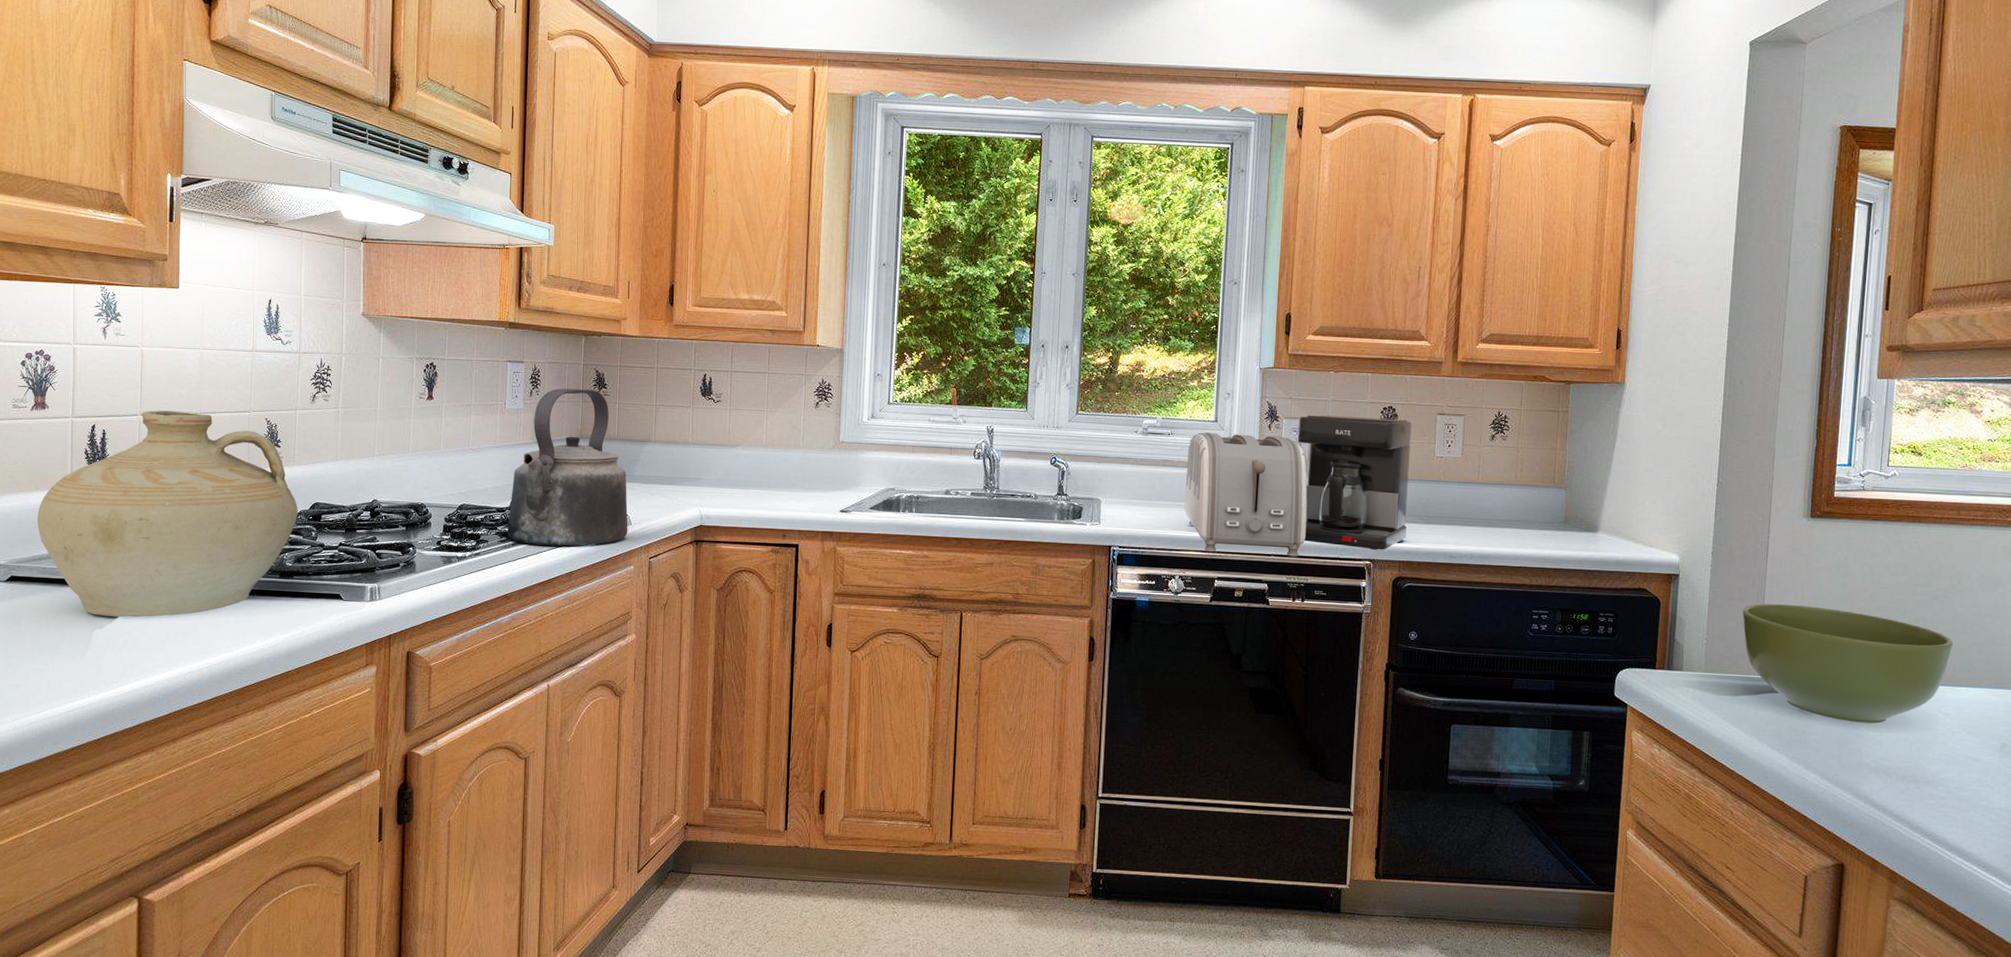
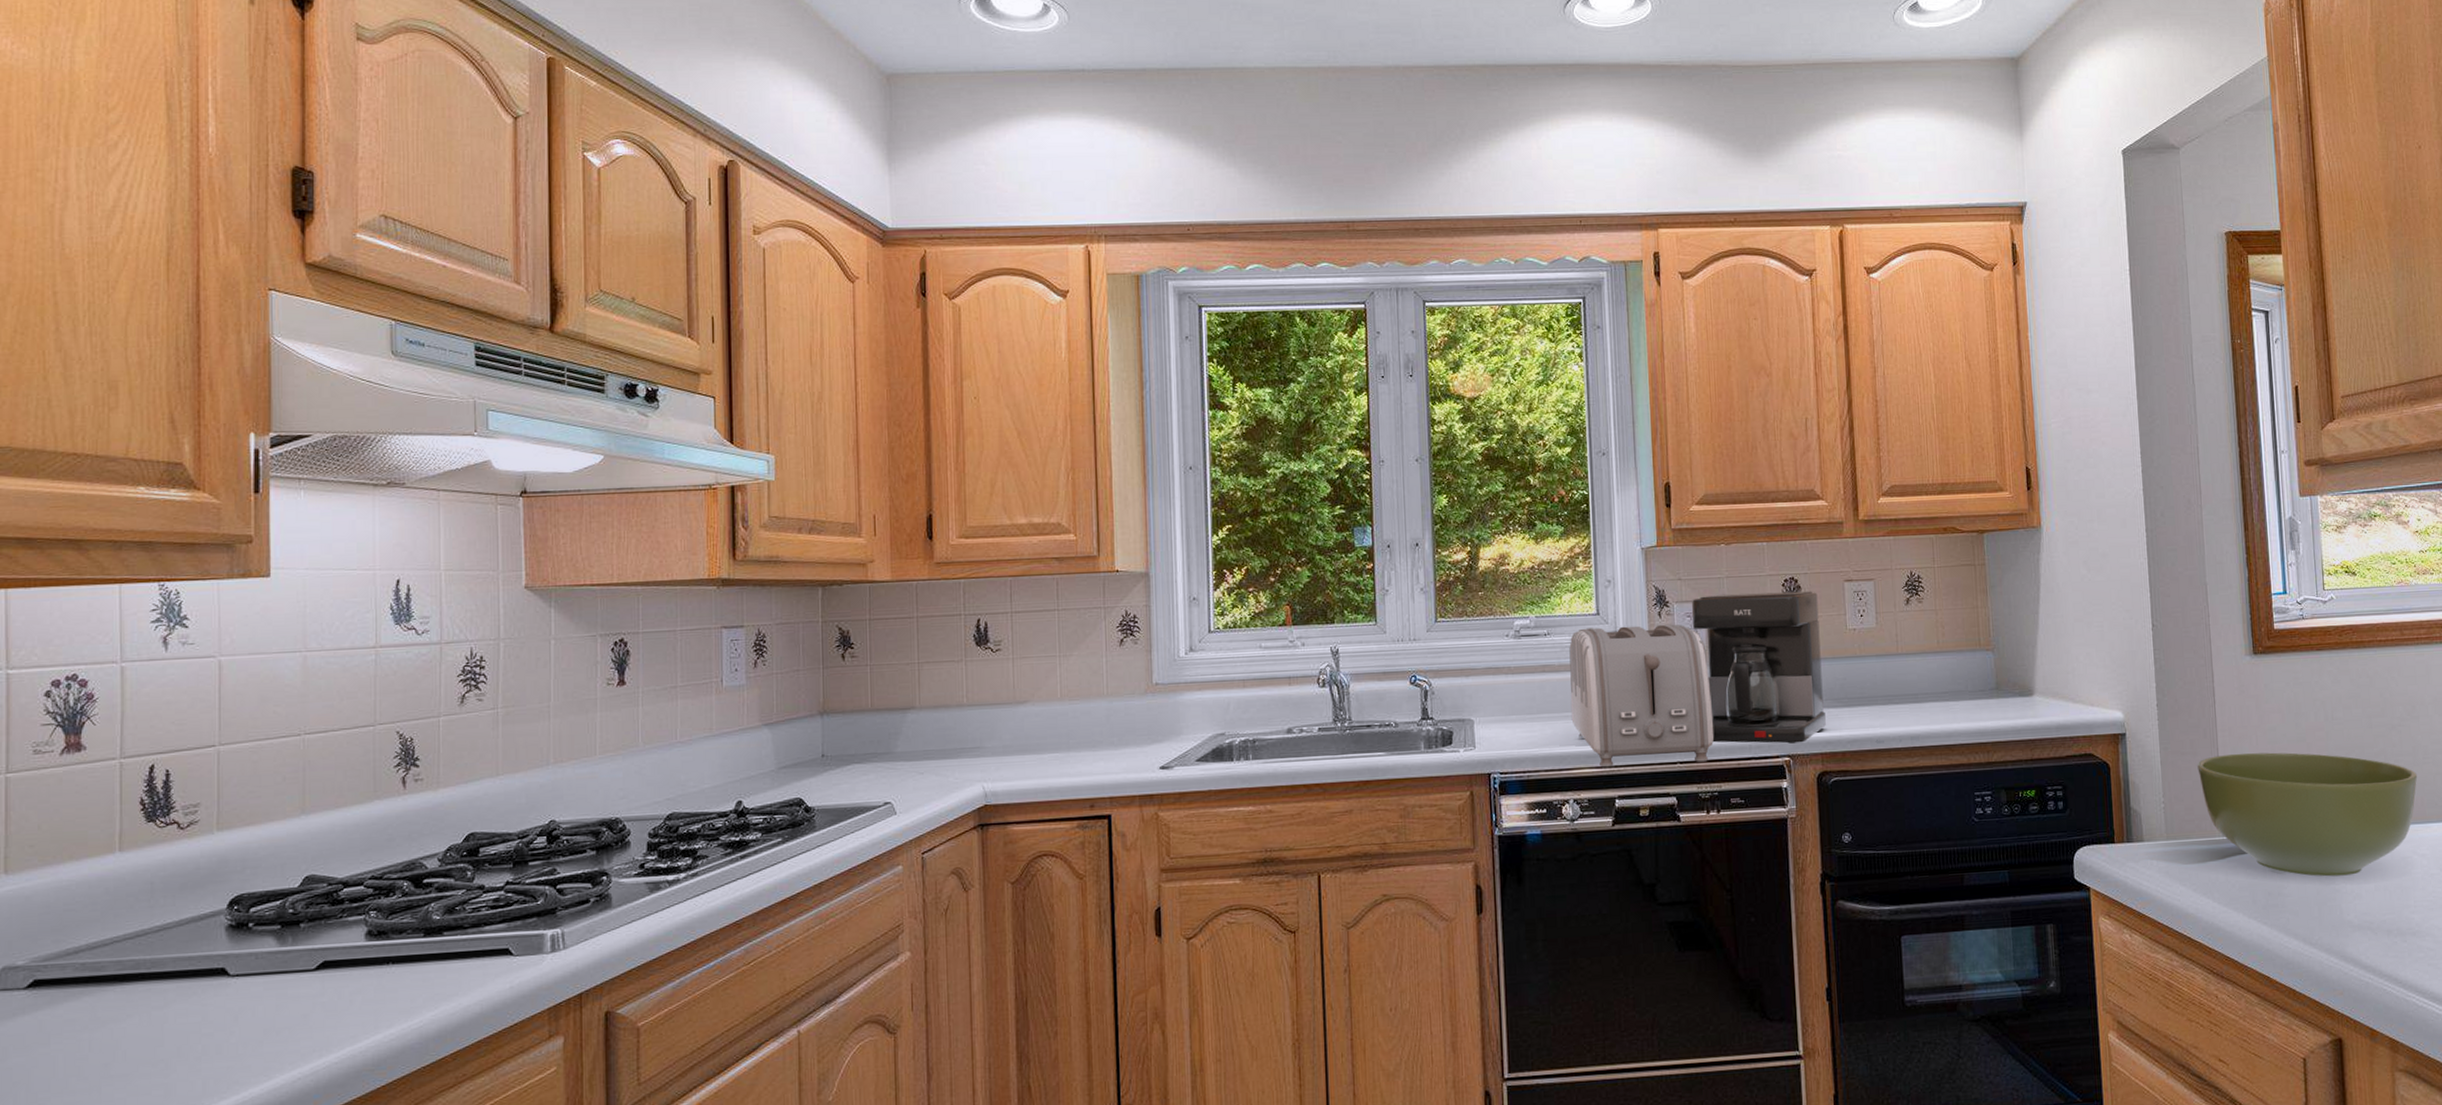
ceramic jug: present [37,410,298,618] -> none [72,734,446,1018]
kettle: present [507,388,628,547] -> none [733,651,892,855]

